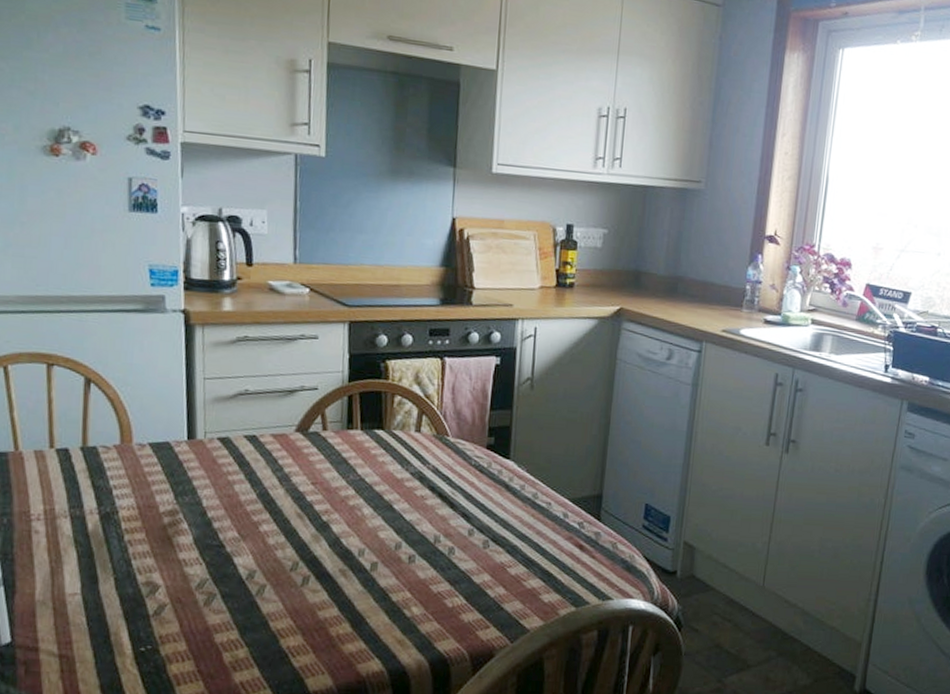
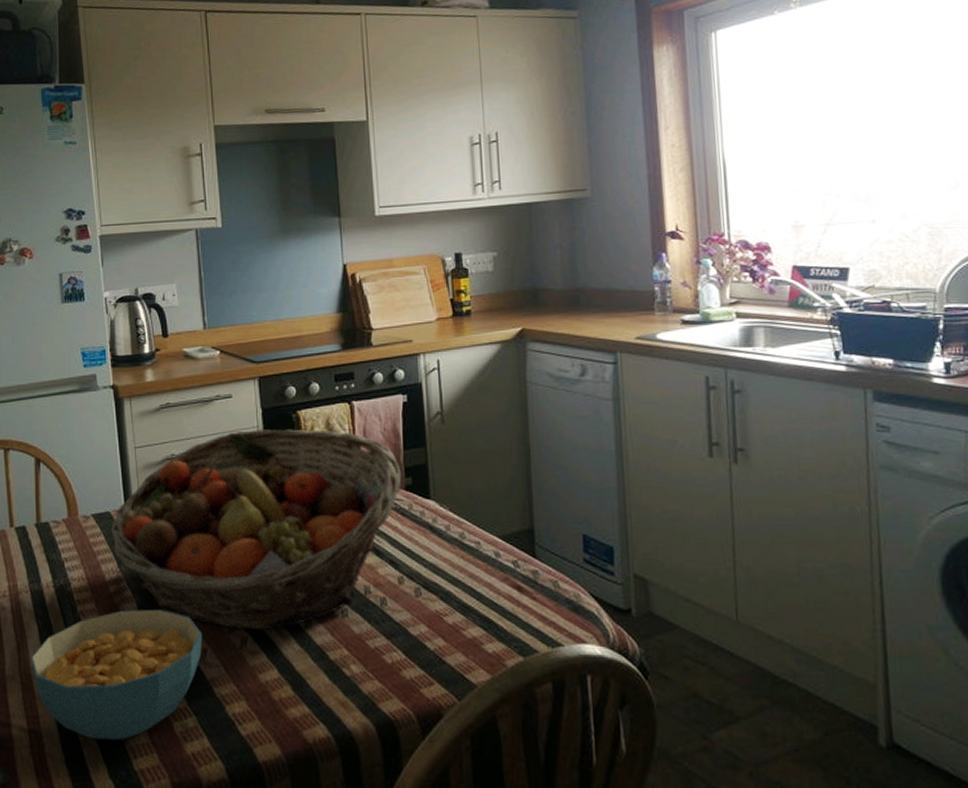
cereal bowl: none [65,542,263,668] -> present [29,610,203,740]
fruit basket: none [169,374,485,571] -> present [110,428,402,630]

